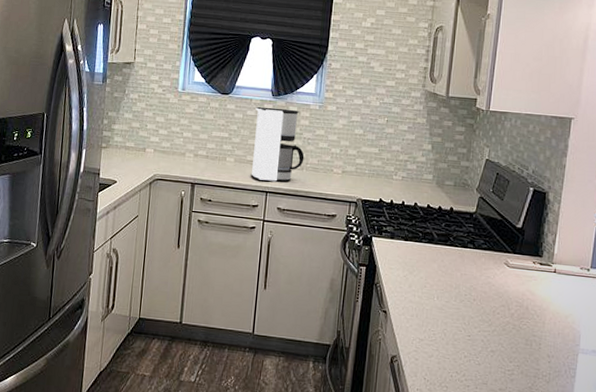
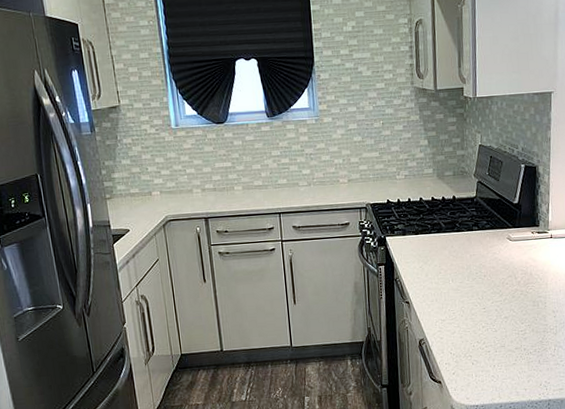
coffee maker: present [250,106,305,182] -> none [253,127,310,204]

